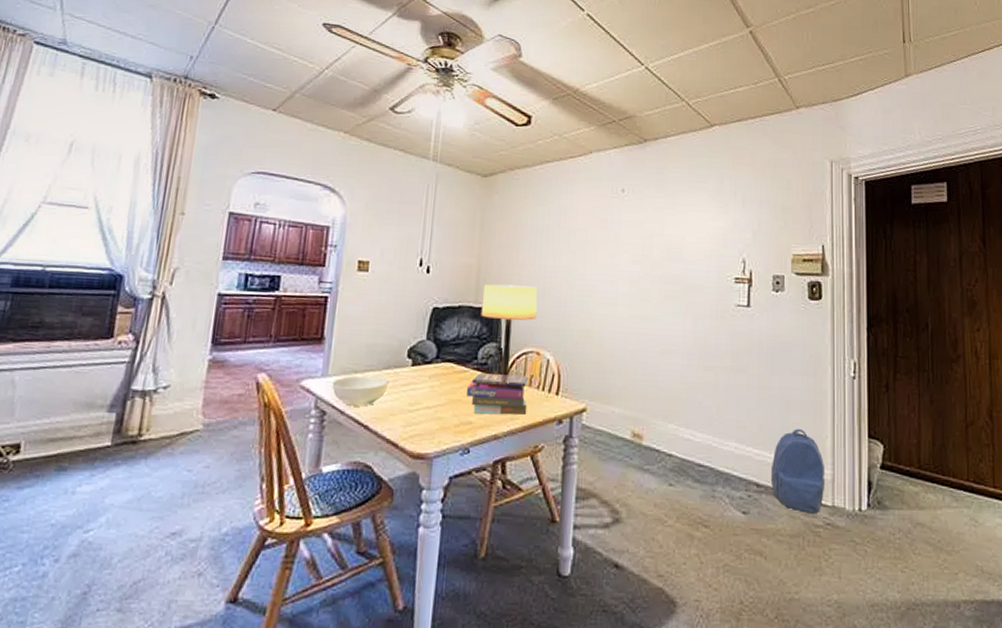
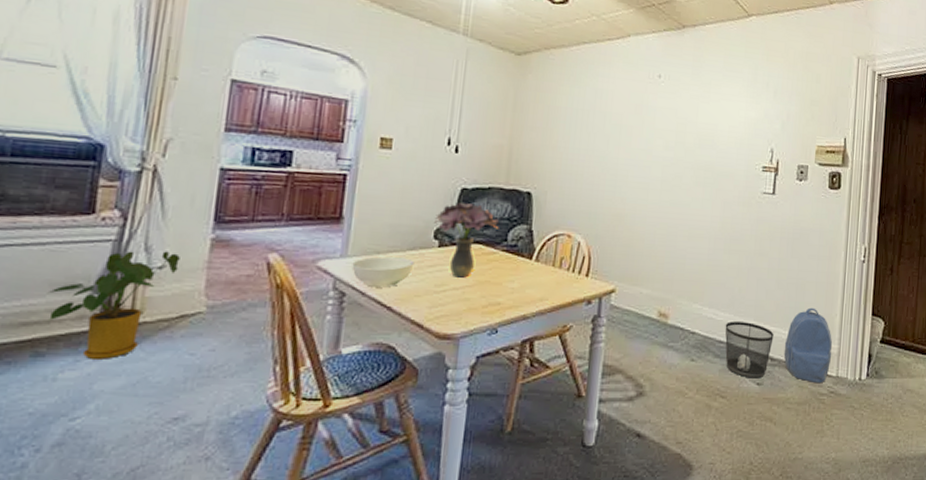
house plant: none [71,372,182,474] -> present [49,251,180,359]
flower arrangement: none [407,322,469,397] -> present [433,202,499,278]
books: present [467,373,529,415] -> none [496,255,560,296]
table lamp: present [481,283,538,376] -> none [511,166,570,258]
waste bin: none [704,443,758,507] -> present [725,321,774,378]

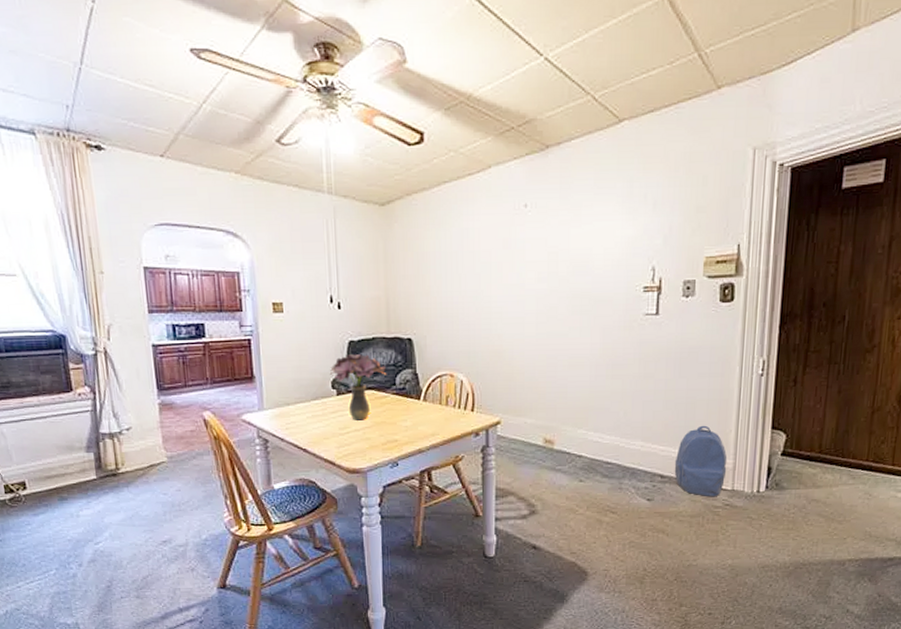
house plant: present [49,251,180,359] -> none [58,416,141,500]
bowl: present [352,256,415,288] -> none [269,407,319,434]
waste bin: present [725,321,774,378] -> none [611,443,663,495]

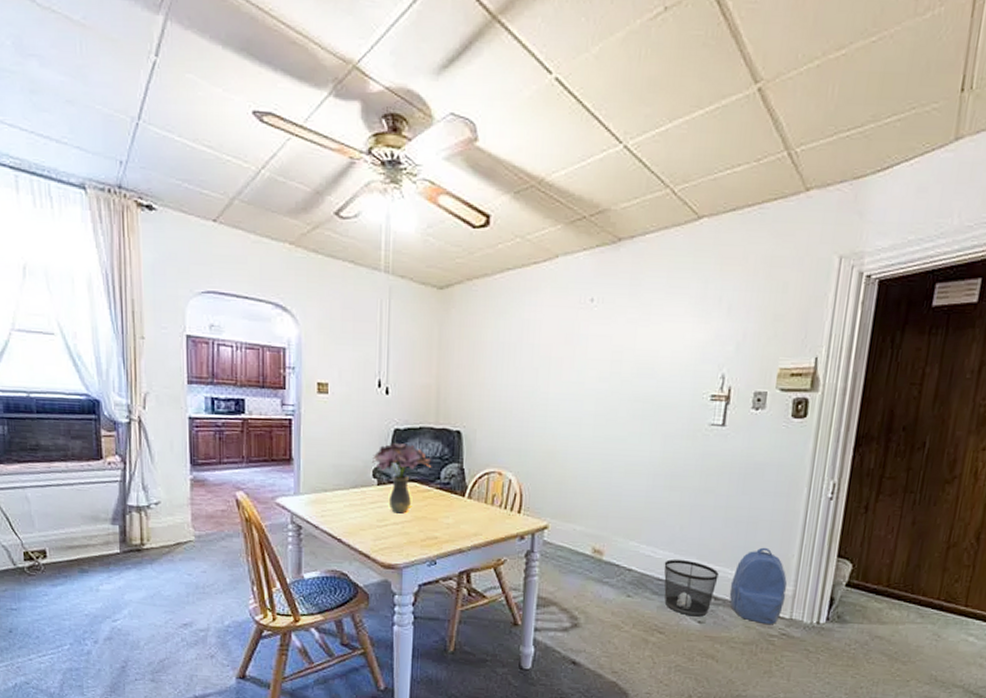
waste bin: none [611,443,663,495] -> present [664,560,719,617]

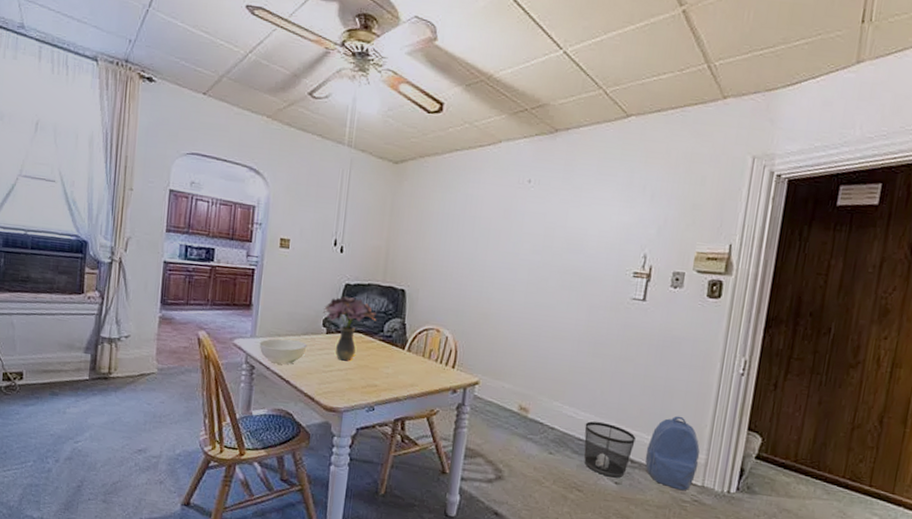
bowl: none [304,494,358,522] -> present [259,338,307,365]

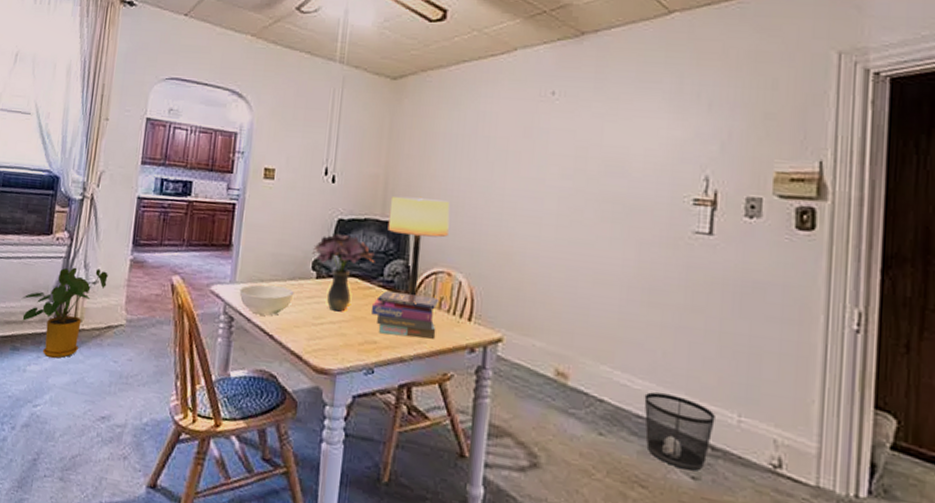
house plant: none [58,323,139,402] -> present [22,267,108,358]
books: none [373,344,429,383] -> present [372,291,439,339]
table lamp: none [388,265,440,349] -> present [387,196,450,297]
backpack: present [645,415,700,491] -> none [730,386,809,492]

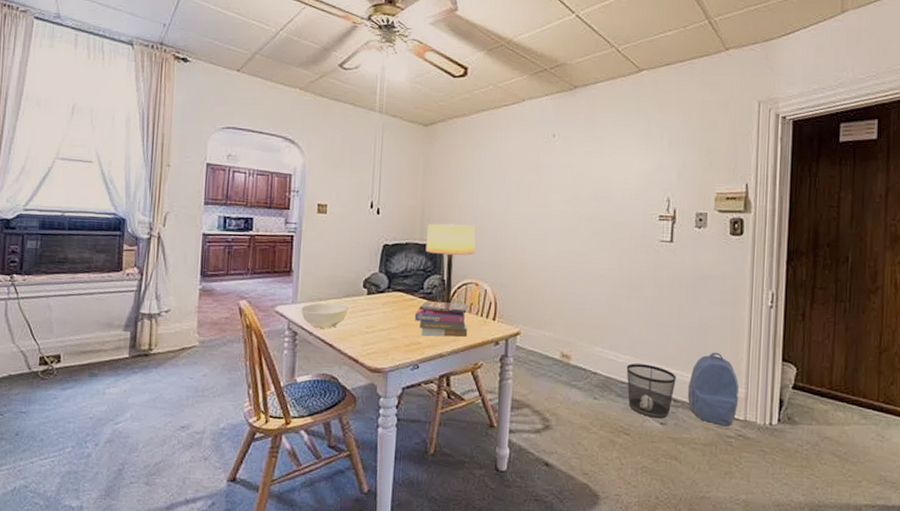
house plant: present [22,267,108,358] -> none [97,299,179,380]
flower arrangement: present [311,234,374,312] -> none [362,257,415,321]
backpack: none [730,386,809,492] -> present [687,352,740,426]

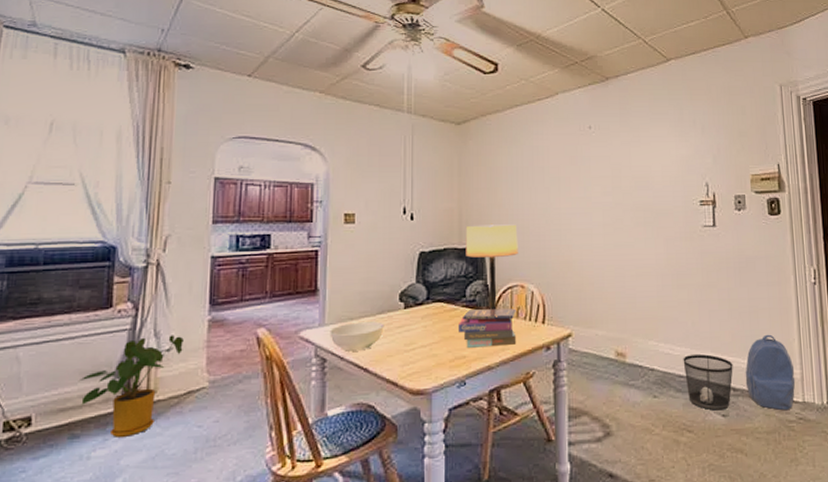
house plant: none [97,299,179,380] -> present [80,335,184,437]

